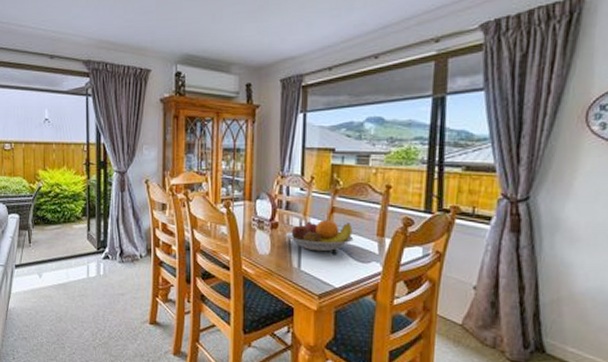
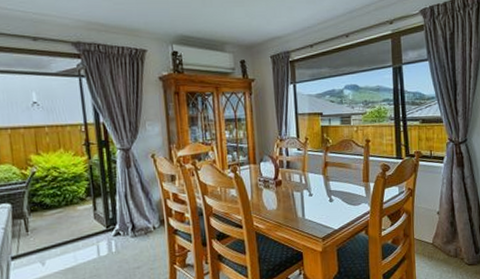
fruit bowl: present [285,219,354,252] -> none [288,172,346,201]

